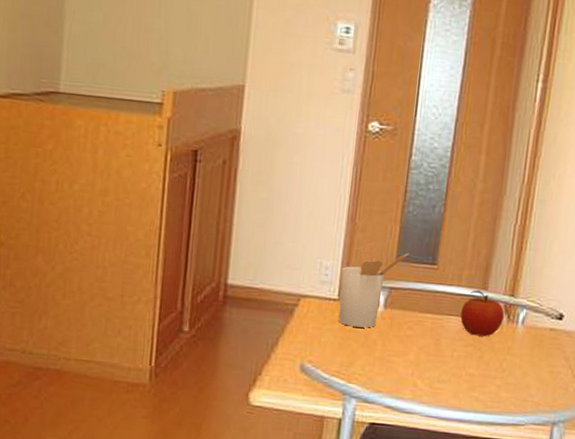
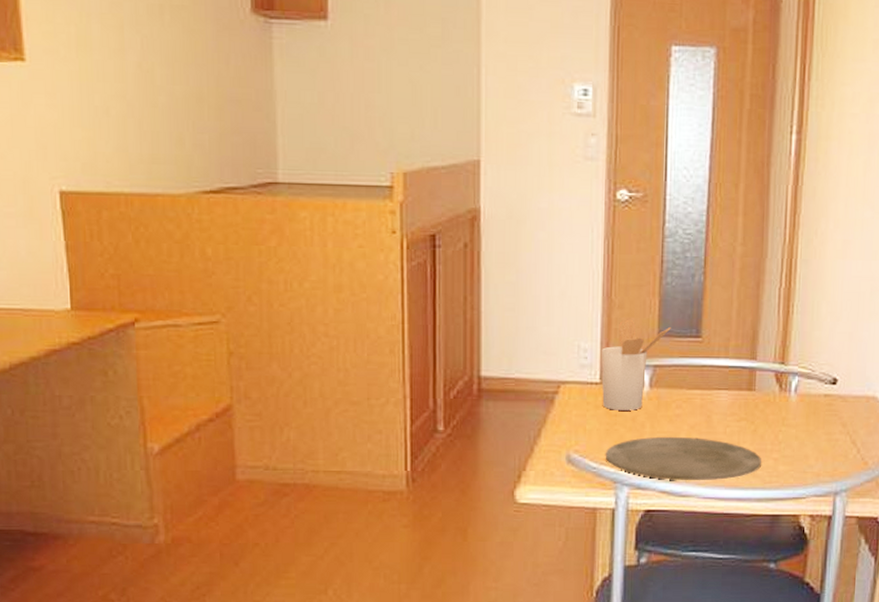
plate: none [336,354,485,401] -> present [605,436,761,481]
fruit: present [460,290,505,337] -> none [730,361,776,409]

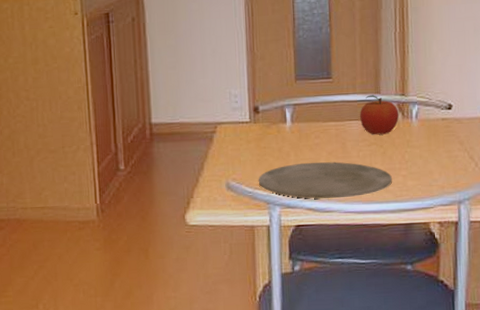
utensil holder: present [601,319,671,411] -> none [249,68,306,144]
fruit: none [730,361,776,409] -> present [360,95,399,135]

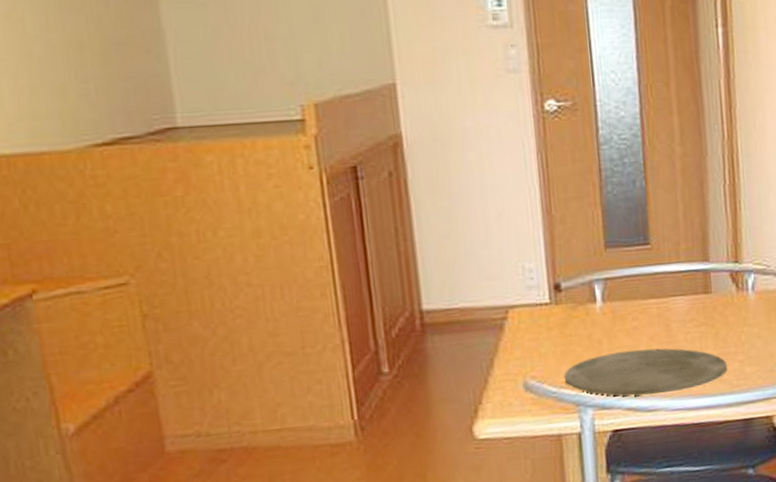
fruit: present [360,95,399,135] -> none [685,263,733,313]

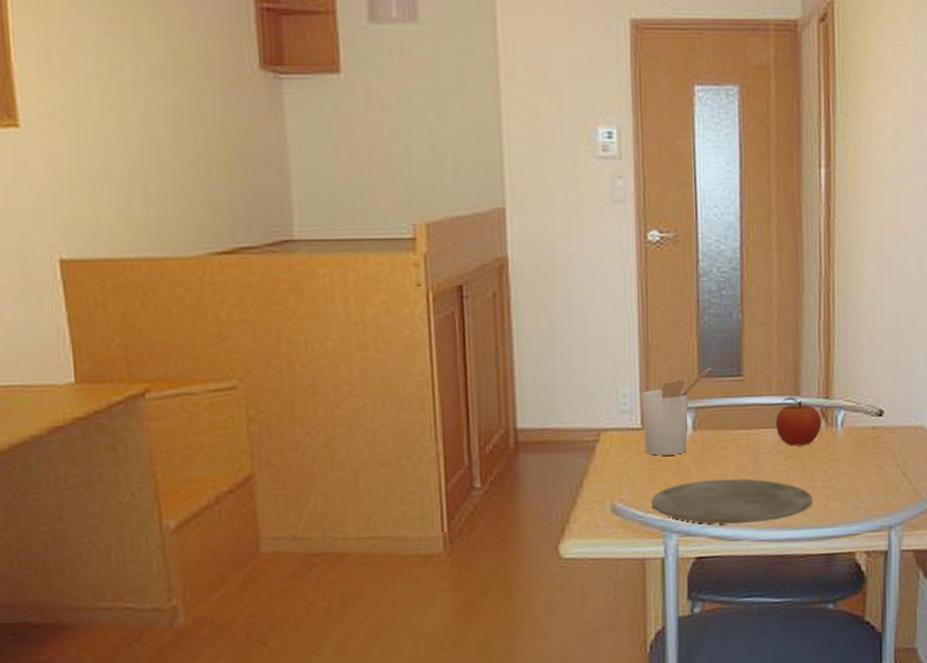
utensil holder: none [548,233,618,330] -> present [641,361,711,456]
fruit: none [685,263,733,313] -> present [776,397,822,446]

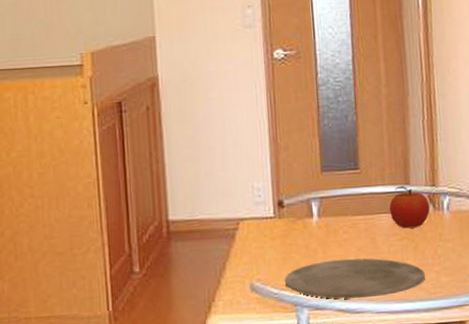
utensil holder: present [641,361,711,456] -> none [273,159,332,240]

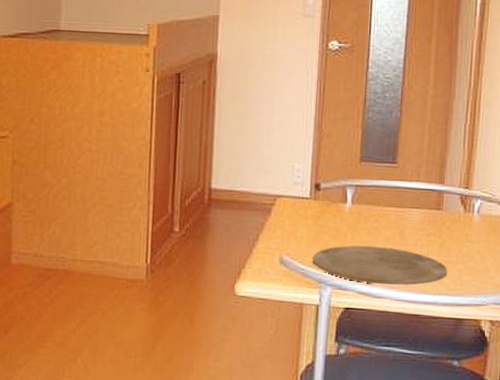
fruit: present [389,186,430,229] -> none [421,184,461,226]

